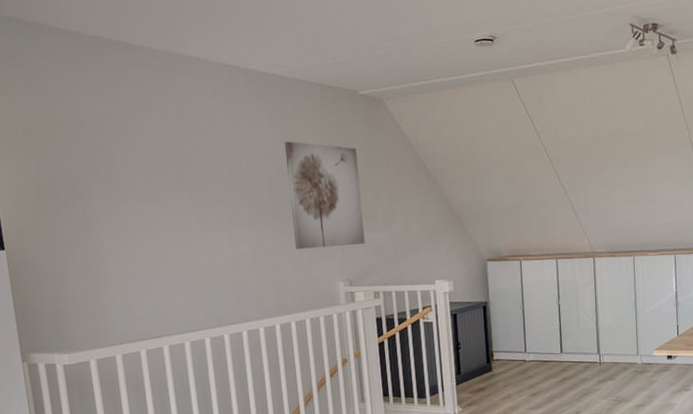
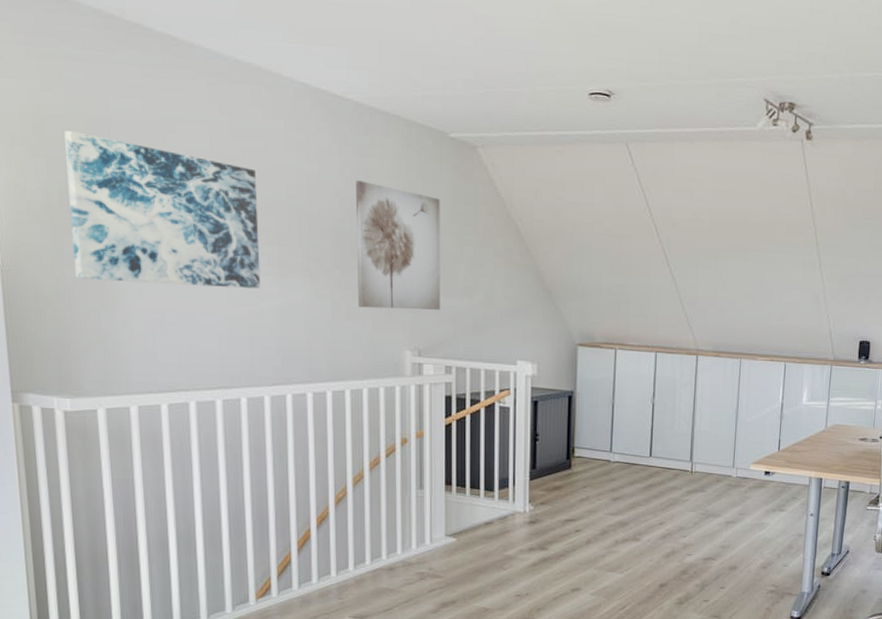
wall art: none [48,131,214,253] -> present [64,131,261,289]

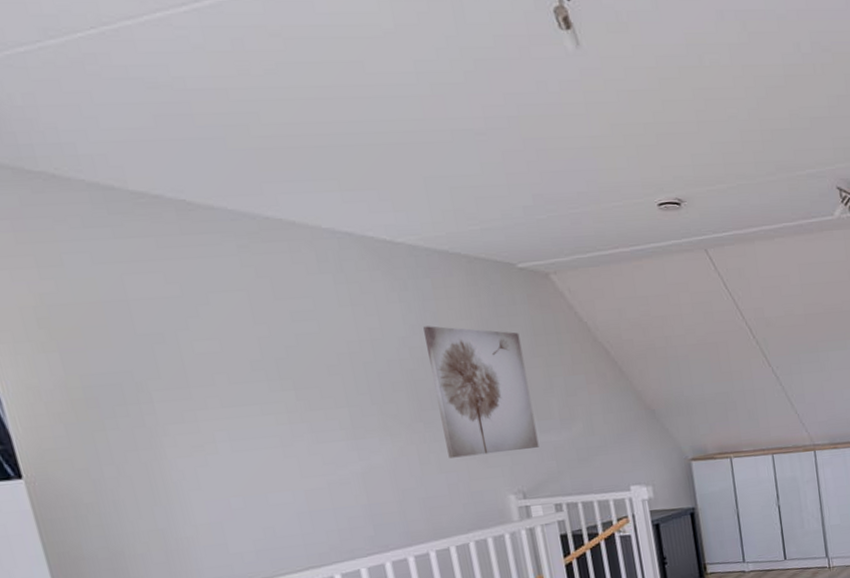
wall art: present [64,131,261,289] -> none [76,318,336,478]

